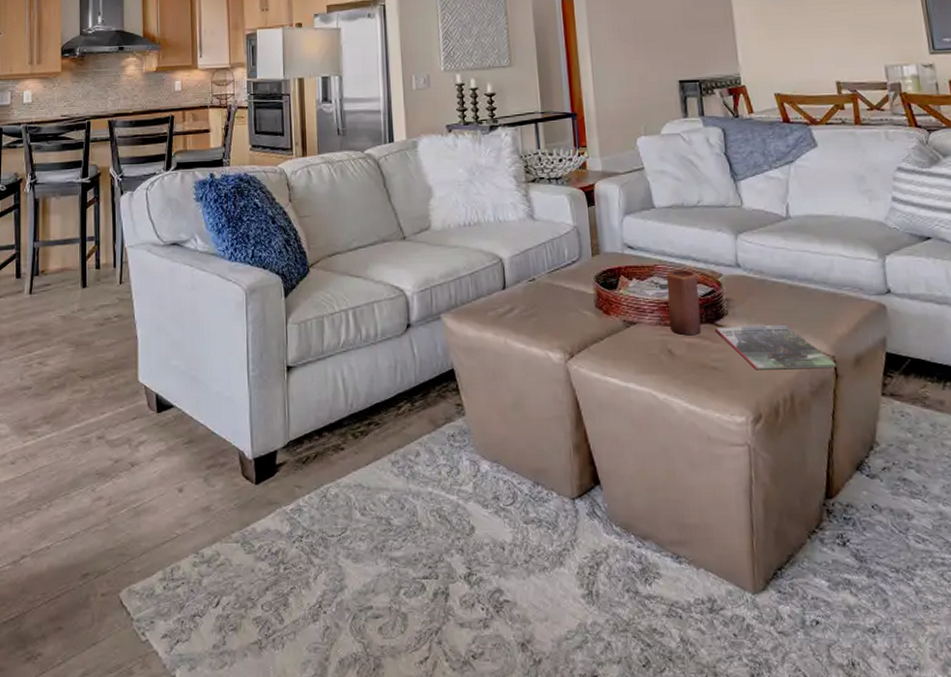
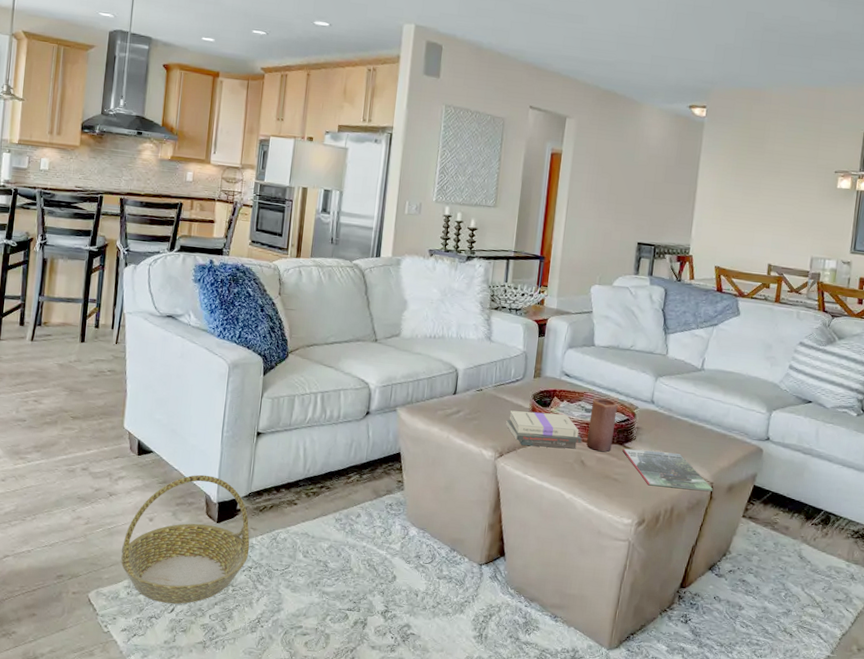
basket: none [151,426,297,596] -> present [121,474,250,605]
books: none [570,295,664,341] -> present [506,410,582,449]

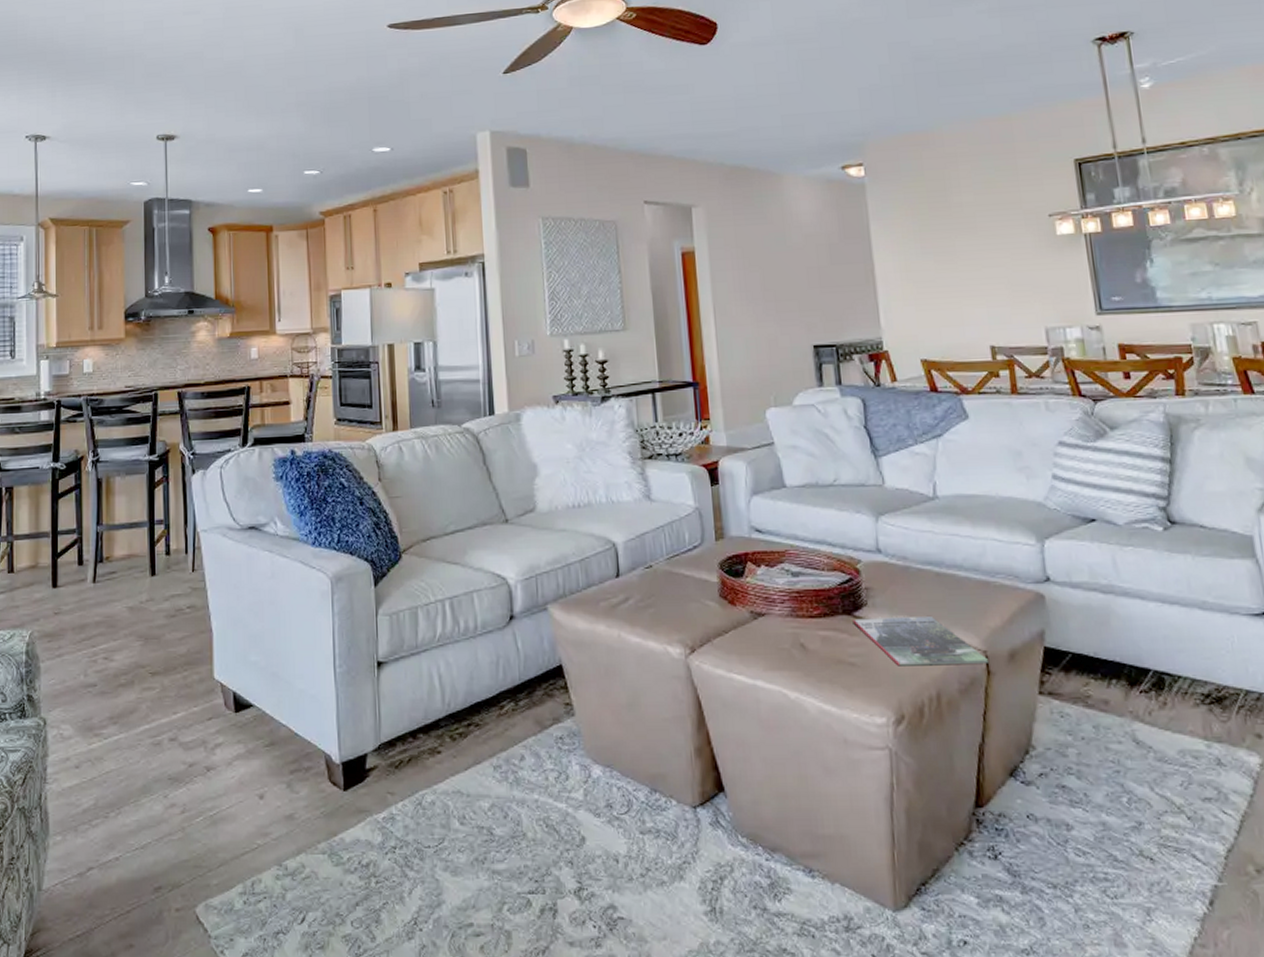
basket: present [121,474,250,605] -> none [229,727,390,911]
books: present [506,410,582,449] -> none [691,583,795,634]
candle: present [587,397,617,452] -> none [798,555,838,628]

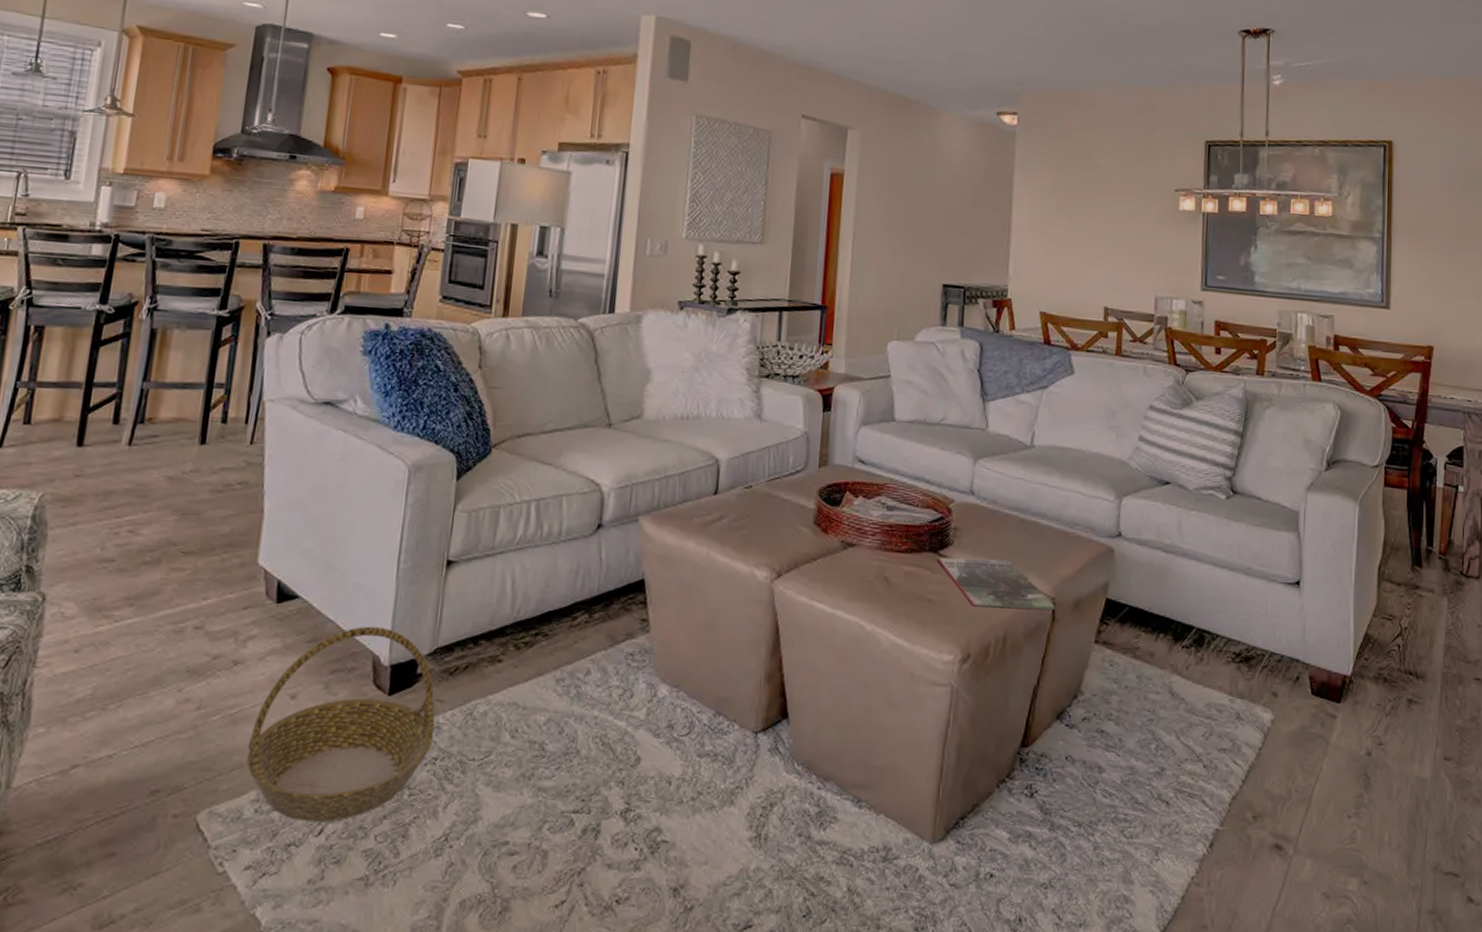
basket: none [229,727,390,911] -> present [246,626,435,823]

